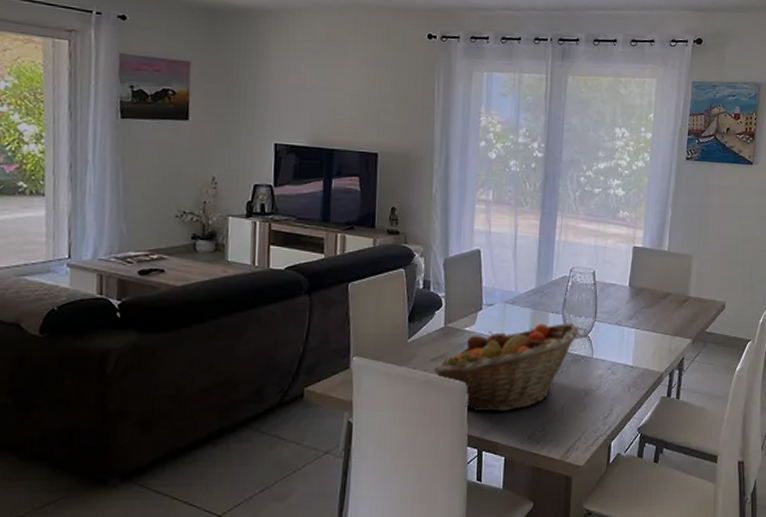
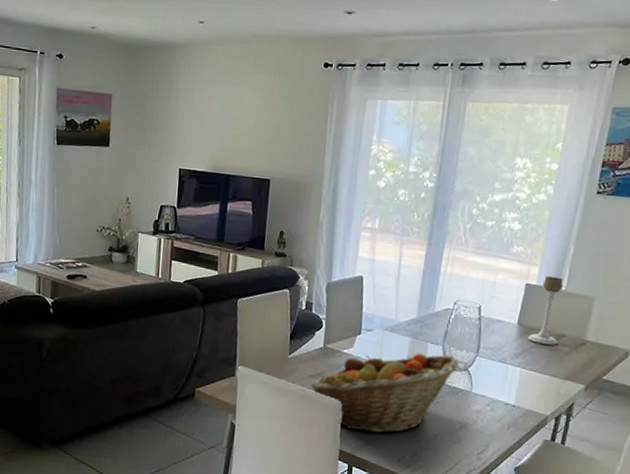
candle holder: none [639,238,666,303] -> present [527,276,563,345]

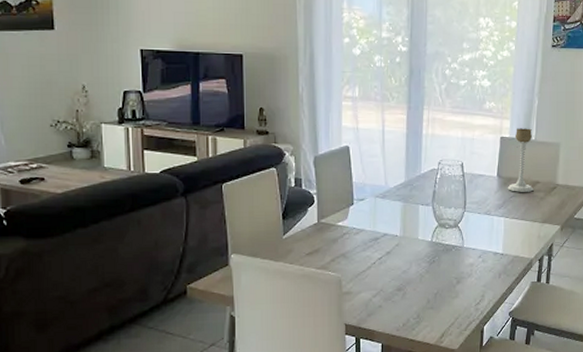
fruit basket: present [310,353,460,433] -> none [309,215,450,302]

